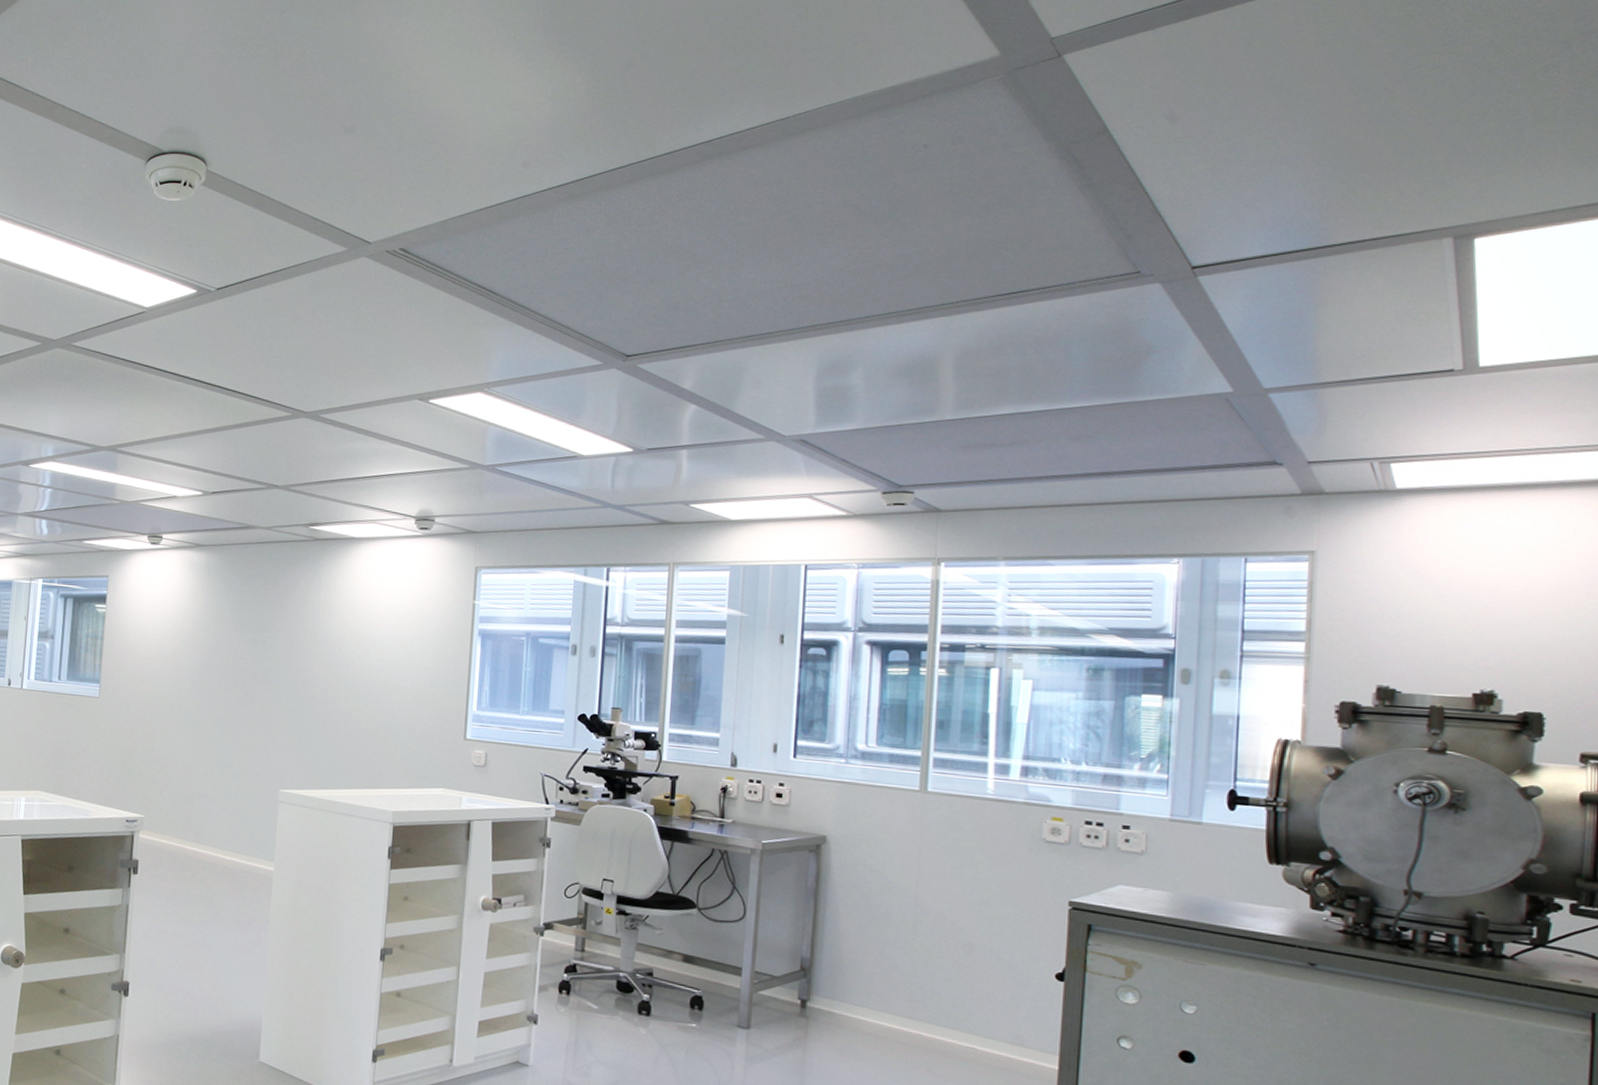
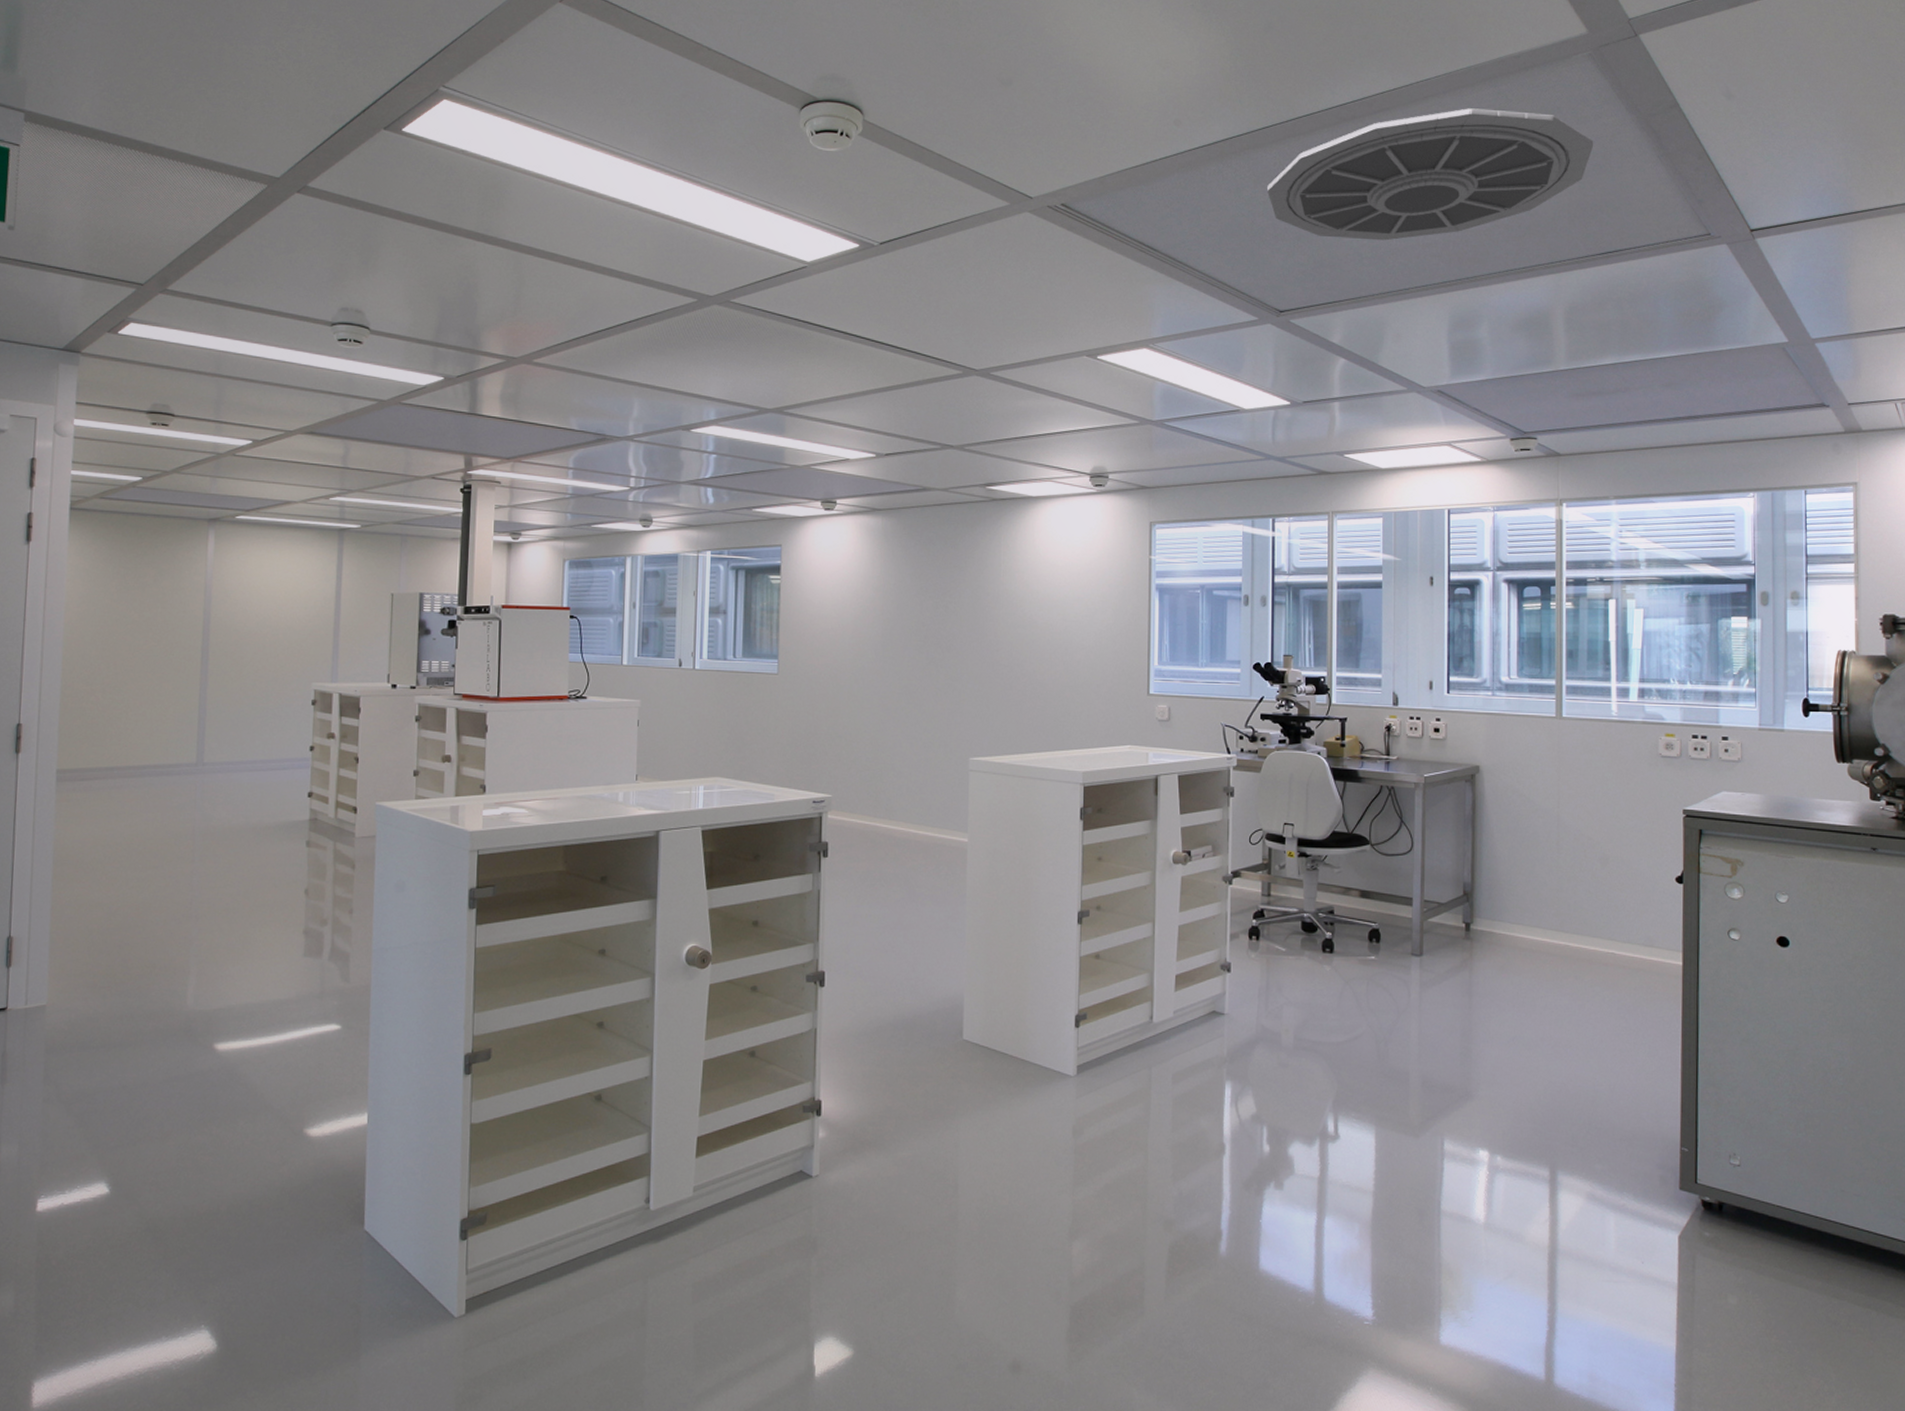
ceiling vent: none [619,141,1001,283] -> present [1267,108,1594,241]

